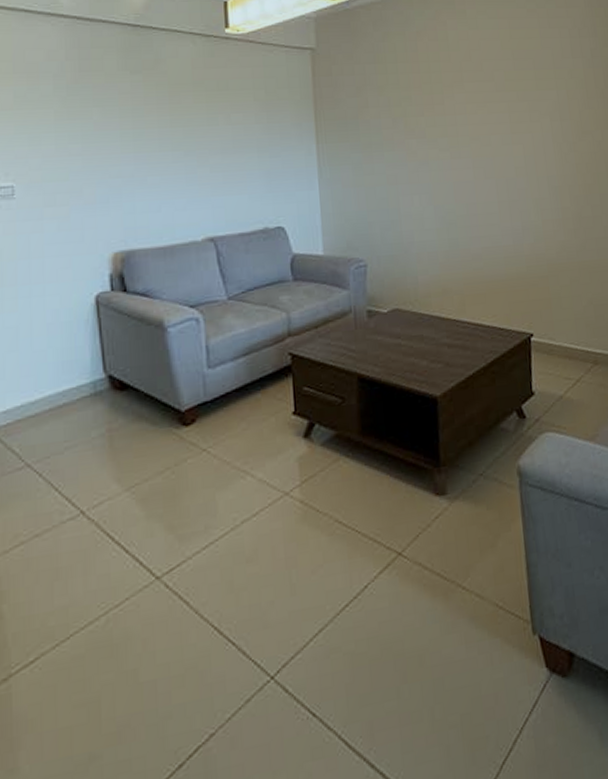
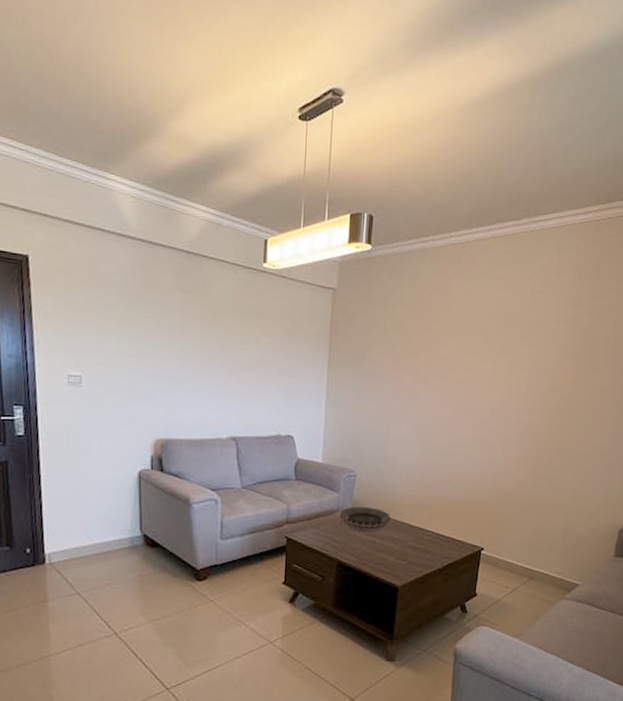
decorative bowl: none [352,302,416,334] -> present [339,507,391,532]

